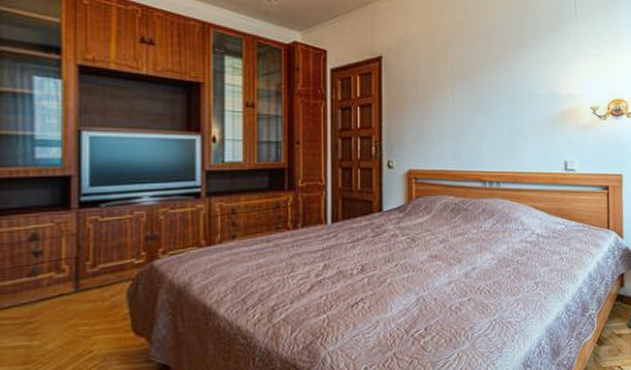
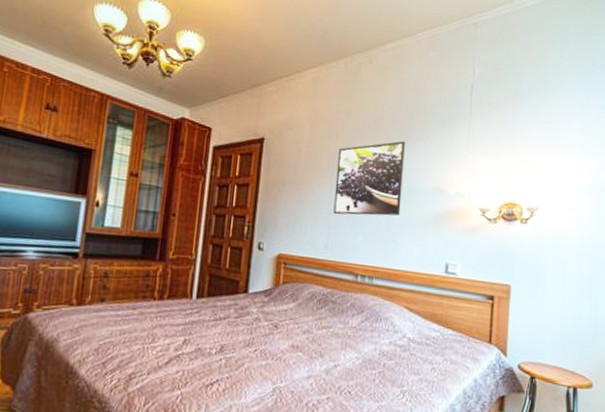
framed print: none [456,49,520,126] -> present [333,141,405,216]

